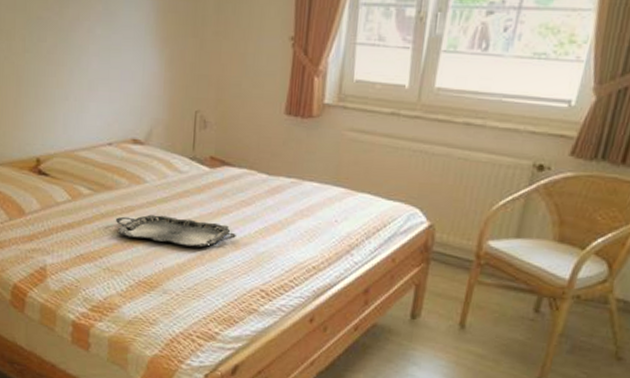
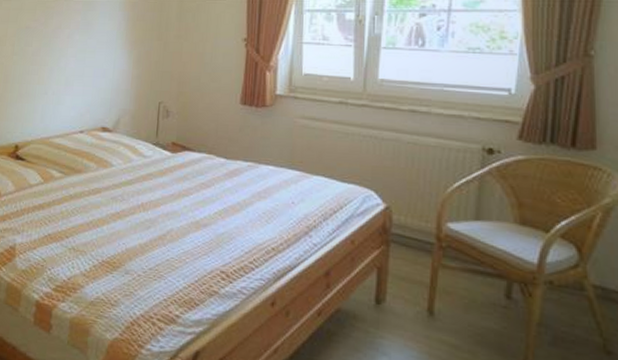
serving tray: present [116,214,236,248] -> none [83,196,197,228]

